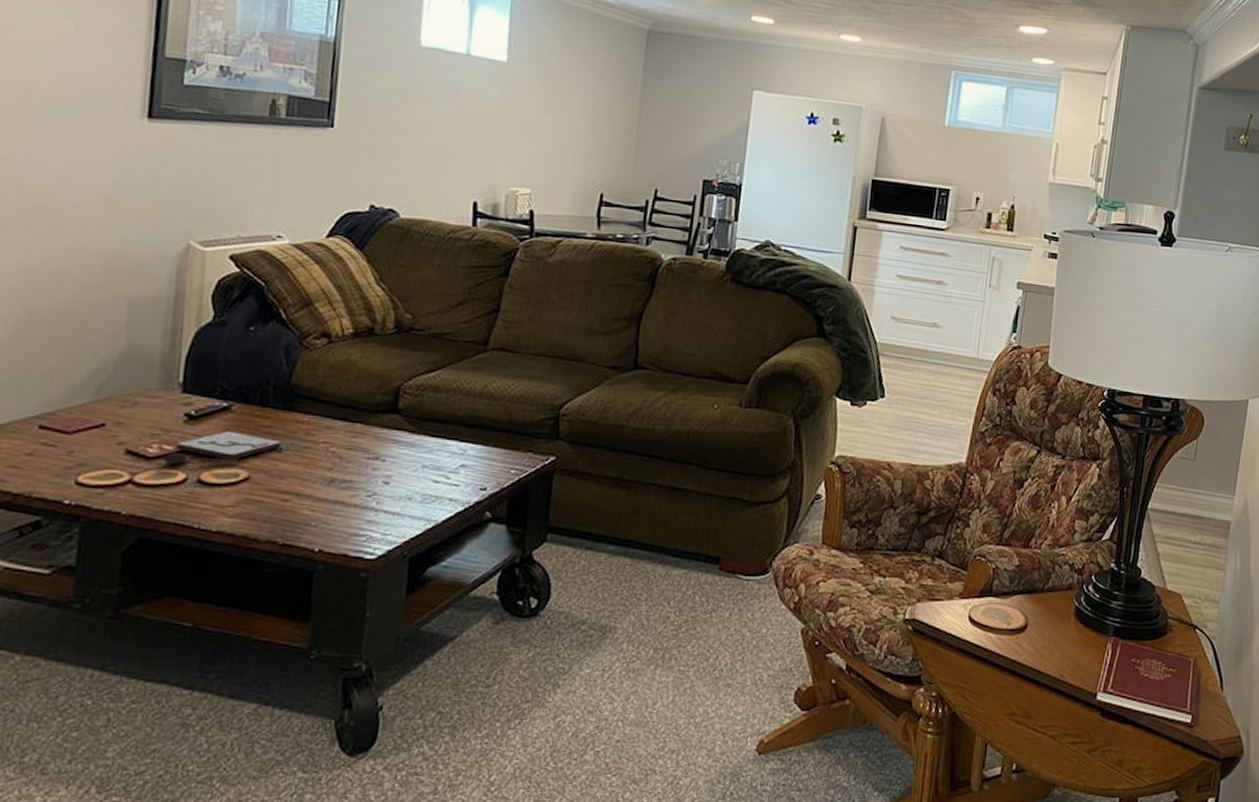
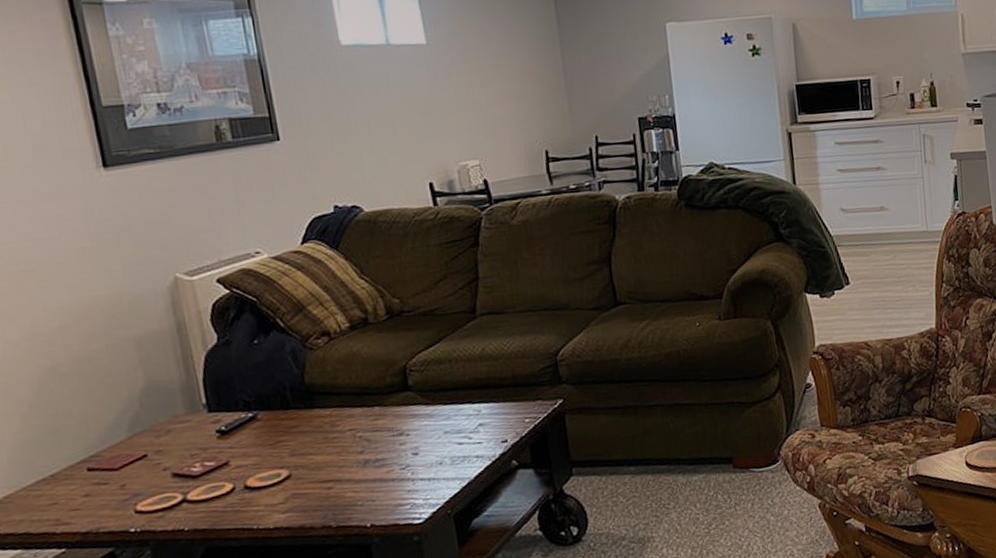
board game: present [163,430,301,465] -> none [208,433,329,478]

